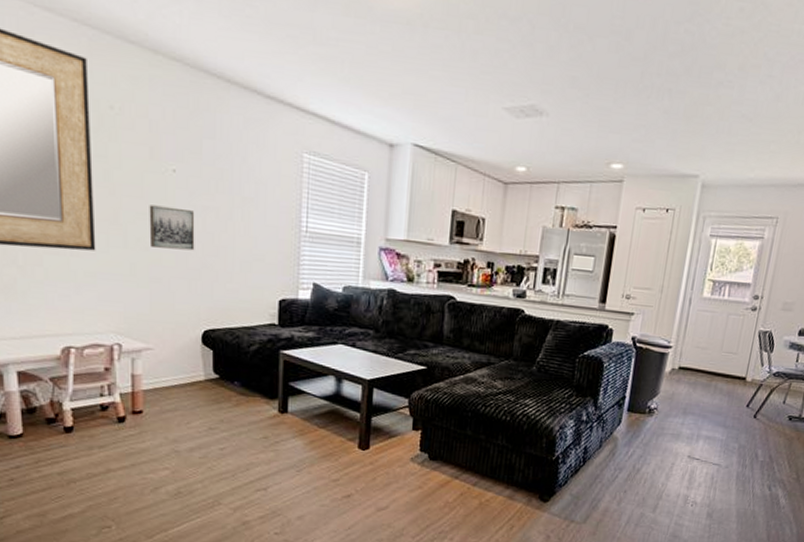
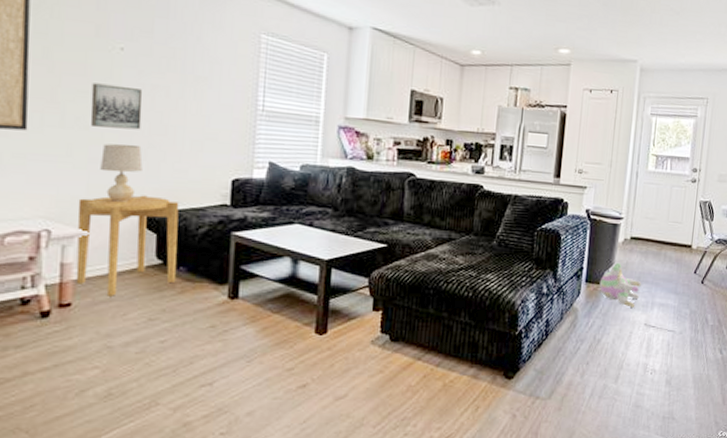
side table: none [143,313,232,406] -> present [75,195,179,296]
table lamp: none [161,264,198,321] -> present [100,143,143,203]
plush toy: none [642,392,687,440] -> present [599,262,641,309]

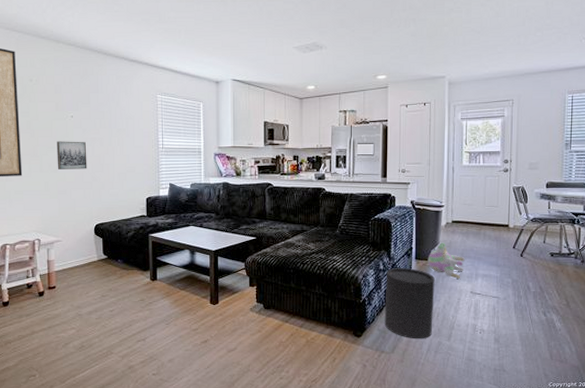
side table: present [75,195,179,296] -> none [54,213,117,281]
table lamp: present [100,143,143,203] -> none [65,179,90,219]
trash can: none [542,291,606,382] -> present [384,267,435,339]

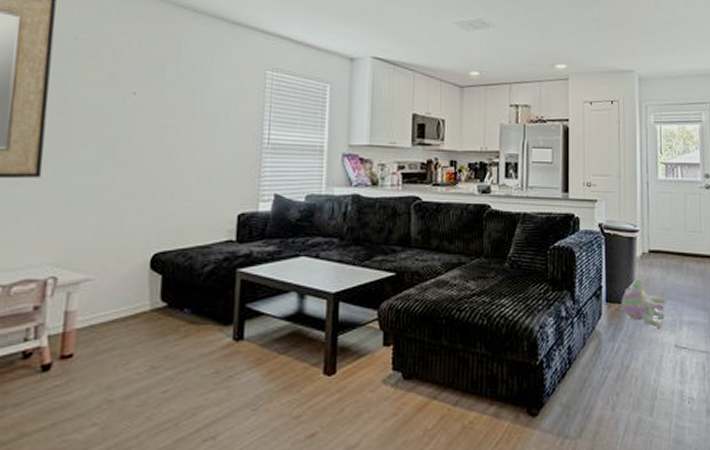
wall art: present [56,141,87,169] -> none [101,127,153,170]
trash can: present [384,267,435,339] -> none [568,313,631,416]

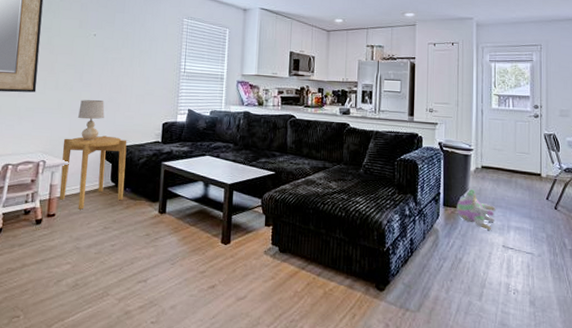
side table: none [79,236,185,345] -> present [59,135,127,210]
table lamp: none [109,185,151,245] -> present [78,99,105,141]

